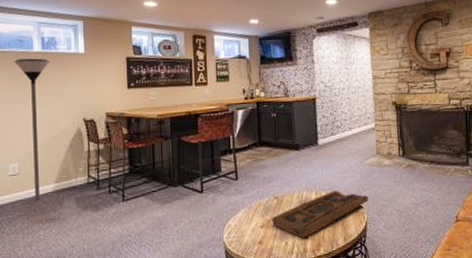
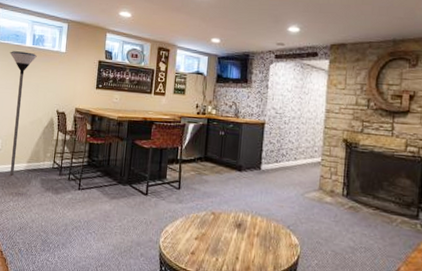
decorative tray: present [271,190,369,239] -> none [205,217,305,259]

